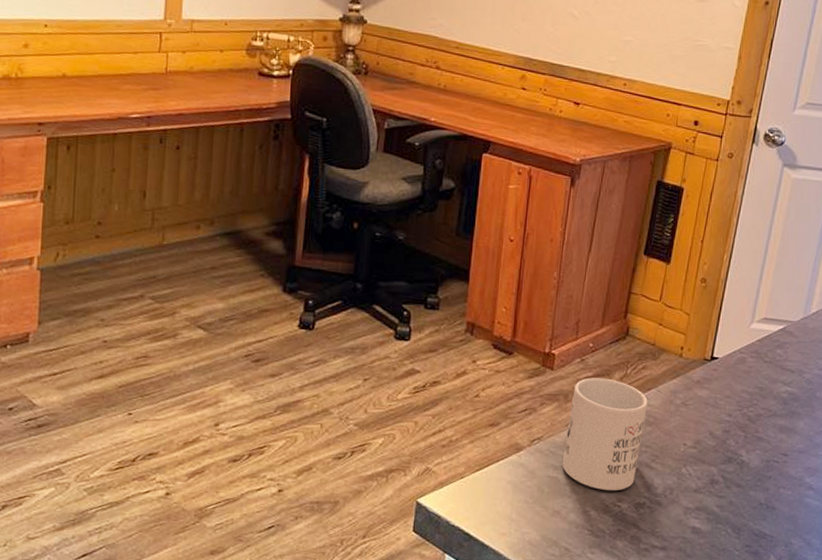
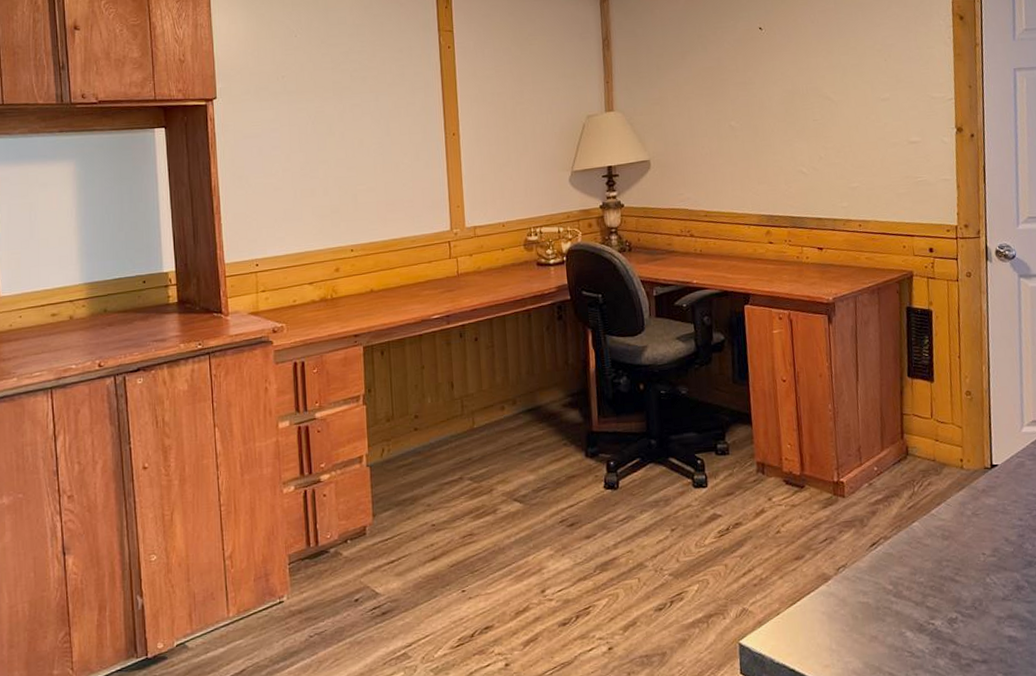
mug: present [562,378,648,491] -> none [867,499,943,610]

